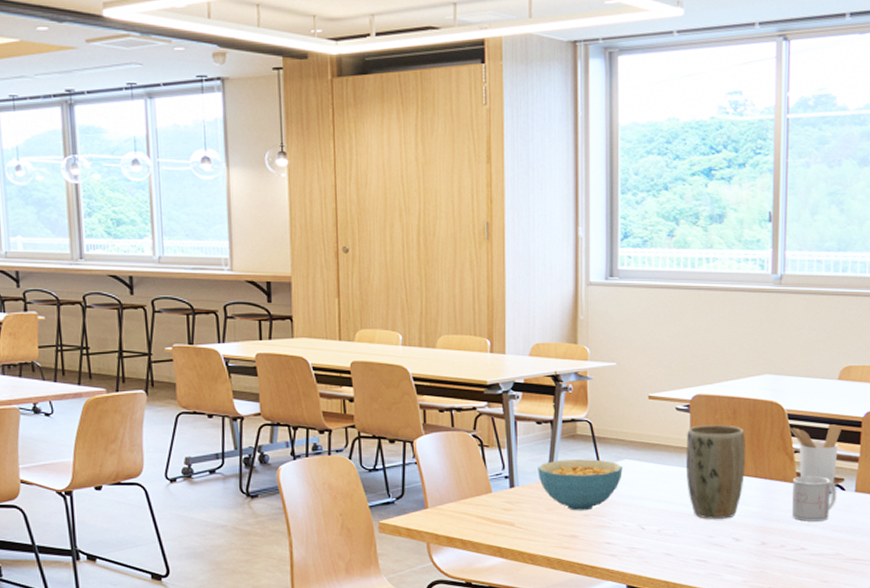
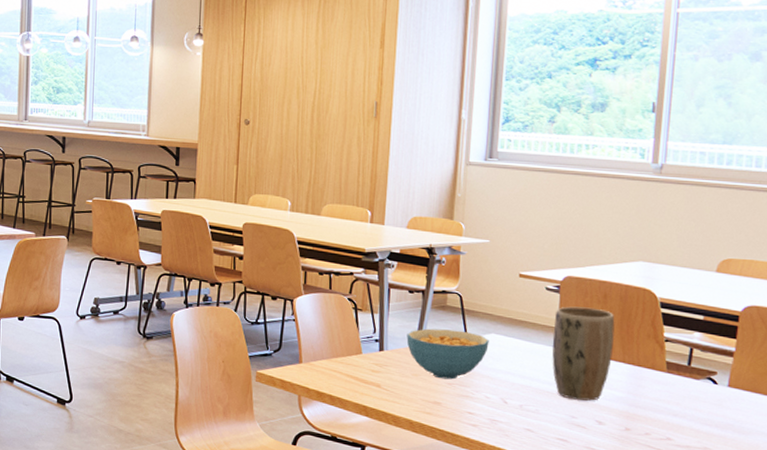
utensil holder: present [788,424,841,494] -> none [660,315,717,386]
mug: present [792,476,837,522] -> none [659,366,709,413]

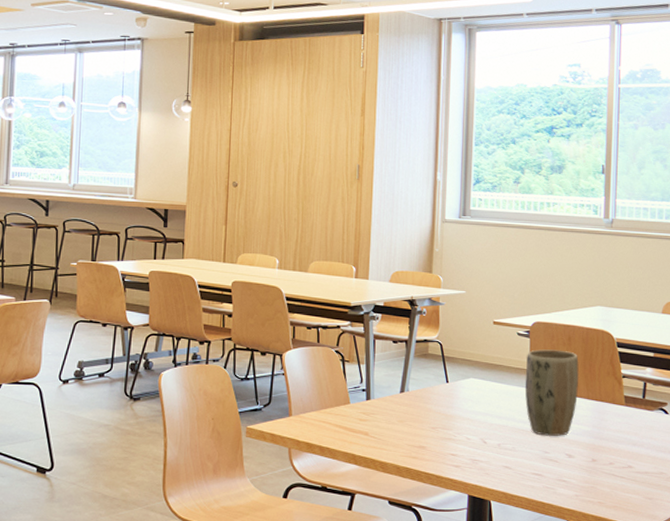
cereal bowl: present [406,328,489,380] -> none [392,376,468,424]

